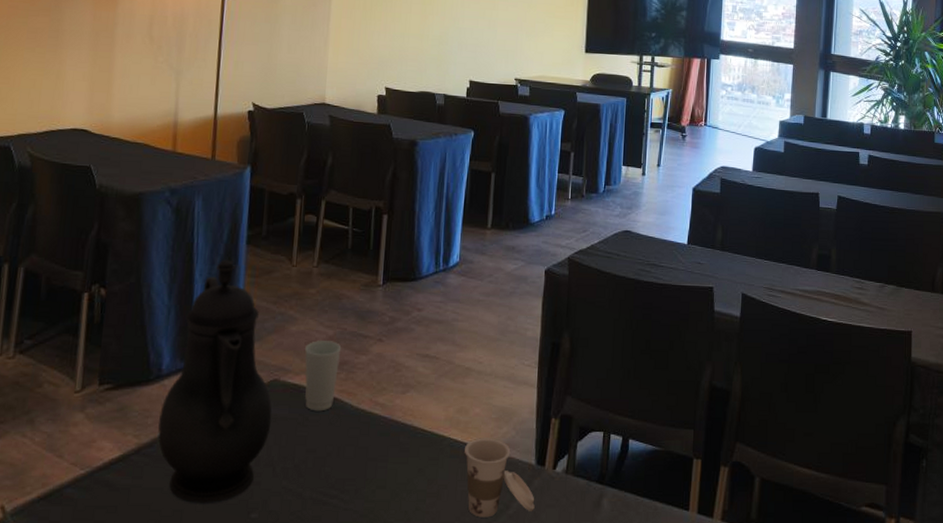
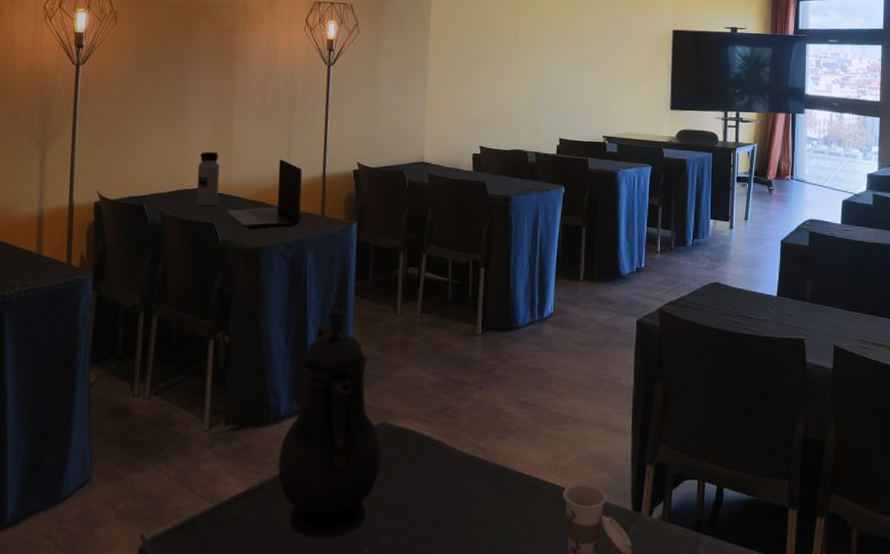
water bottle: none [71,88,99,149] -> present [196,151,220,207]
laptop computer: none [105,98,192,173] -> present [226,159,303,229]
cup: present [305,340,342,412] -> none [410,387,444,454]

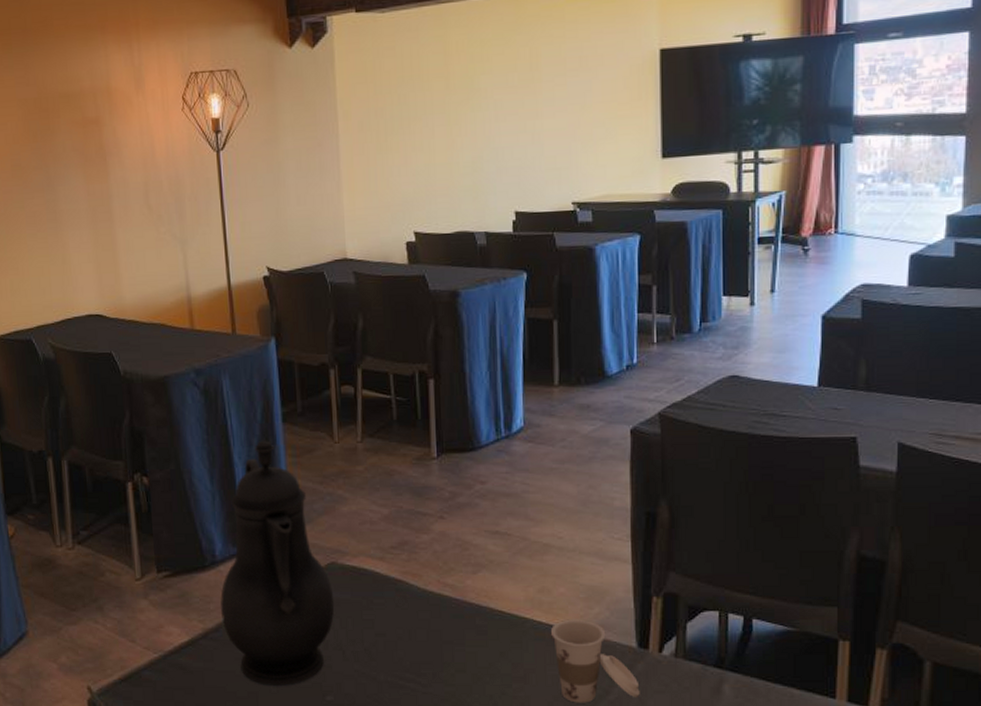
water bottle: present [196,151,220,207] -> none [84,270,113,335]
laptop computer: present [226,159,303,229] -> none [124,272,209,356]

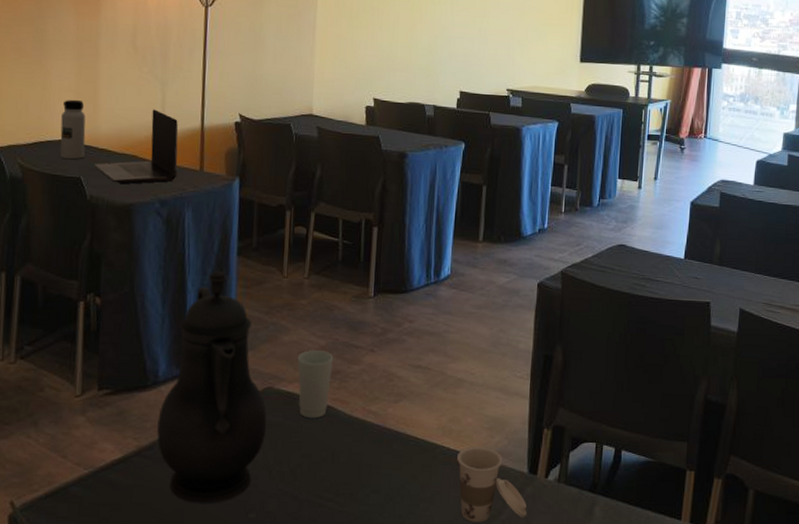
water bottle: none [84,270,113,335] -> present [60,99,86,160]
laptop computer: none [124,272,209,356] -> present [94,109,179,185]
cup: none [360,520,400,594] -> present [298,350,334,419]

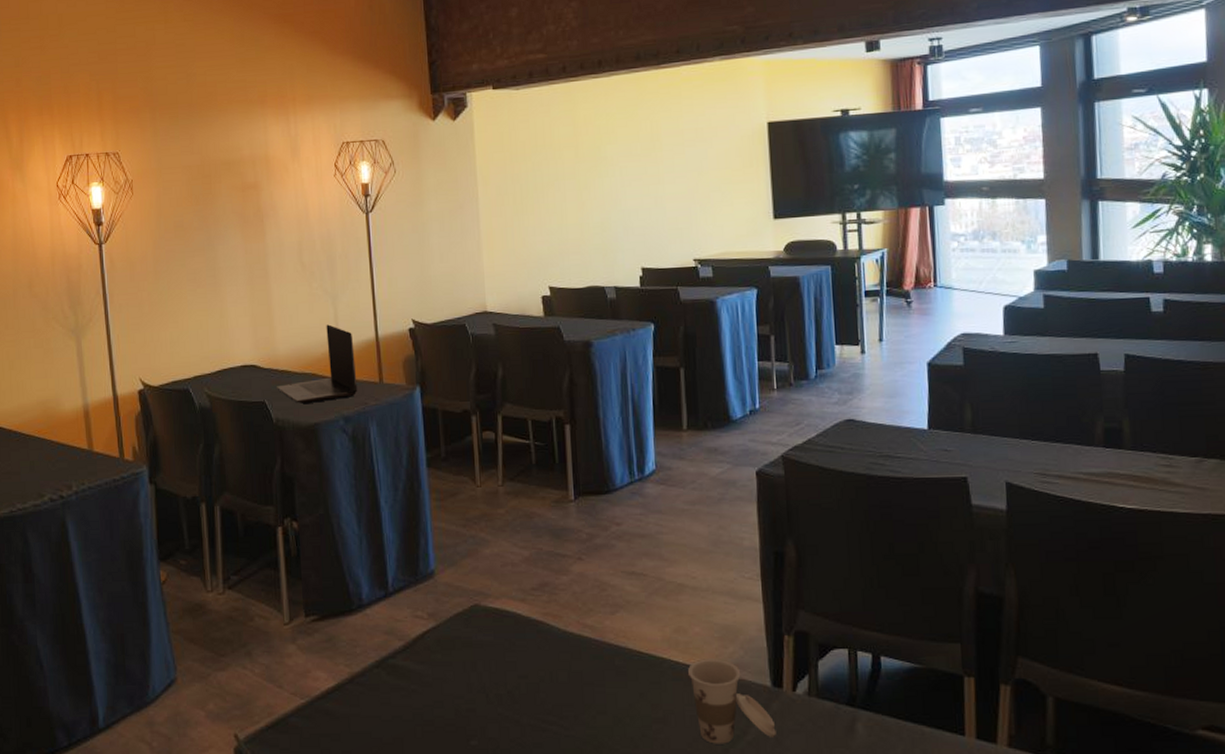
water bottle: present [60,99,86,160] -> none [240,323,266,385]
coffeepot: present [157,270,267,503] -> none [367,484,478,731]
cup: present [298,350,334,419] -> none [502,562,540,636]

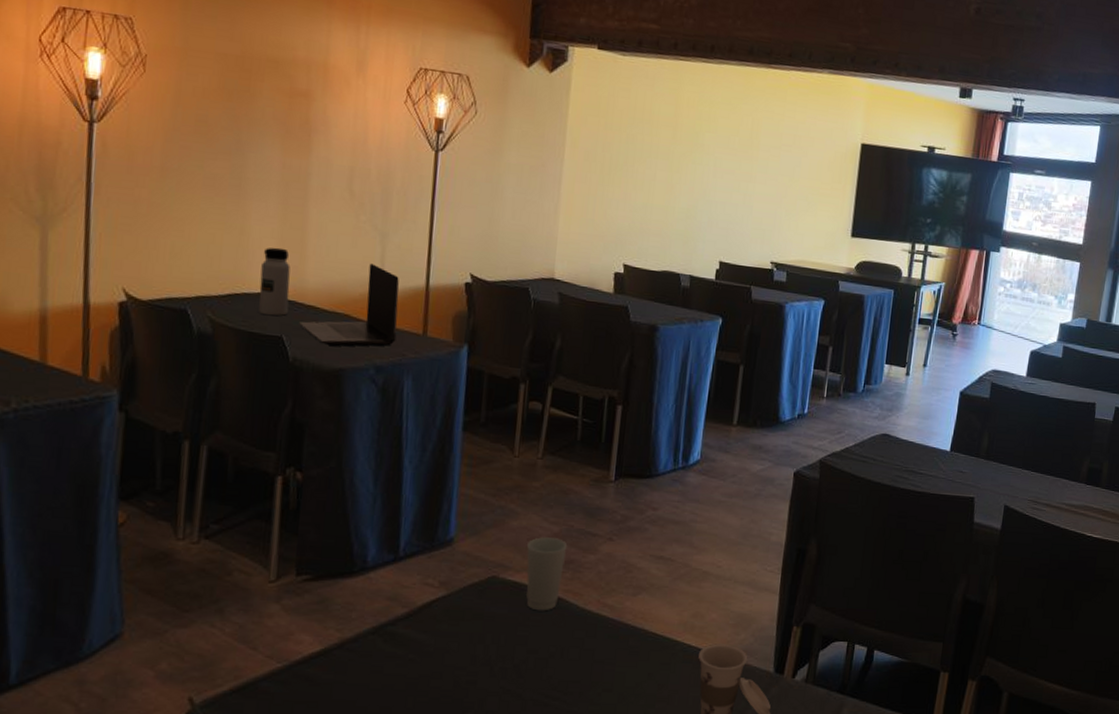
water bottle: none [240,323,266,385] -> present [259,247,291,316]
cup: none [502,562,540,636] -> present [526,537,568,611]

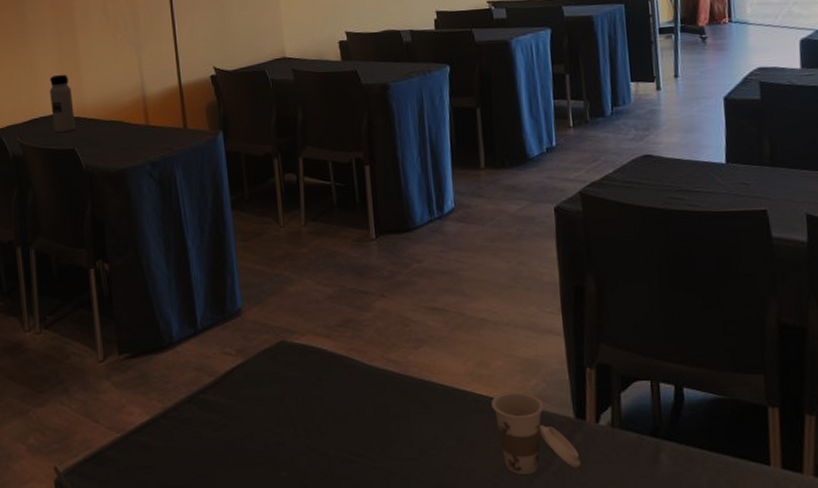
laptop computer: present [299,263,400,347] -> none [86,73,163,151]
cup: present [526,537,568,611] -> none [307,299,345,371]

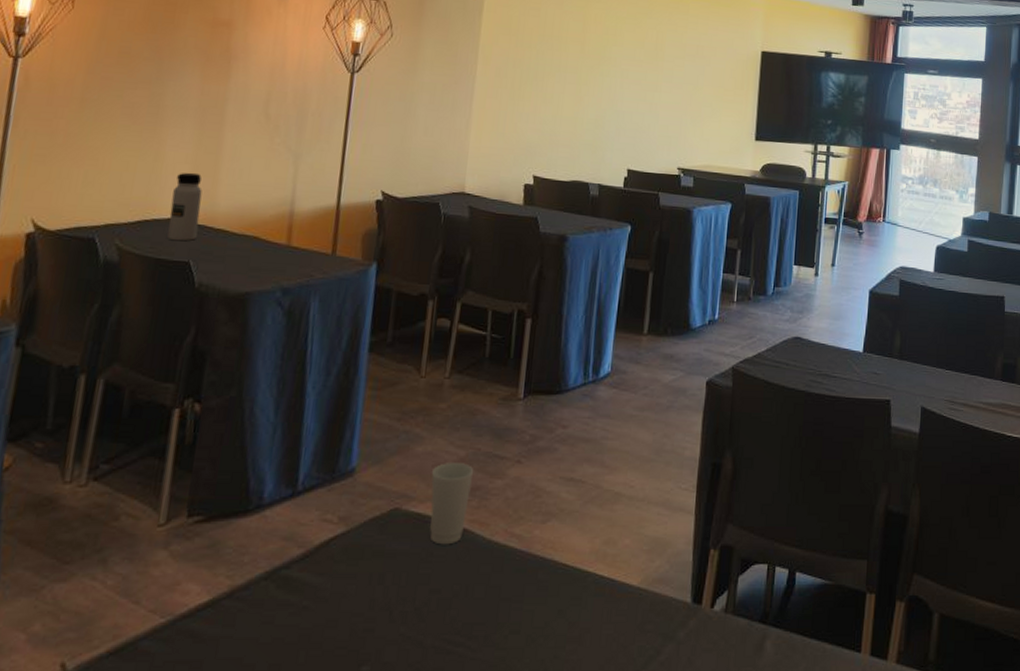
cup: none [307,299,345,371] -> present [430,463,474,545]
cup: present [491,391,581,475] -> none [611,573,690,665]

